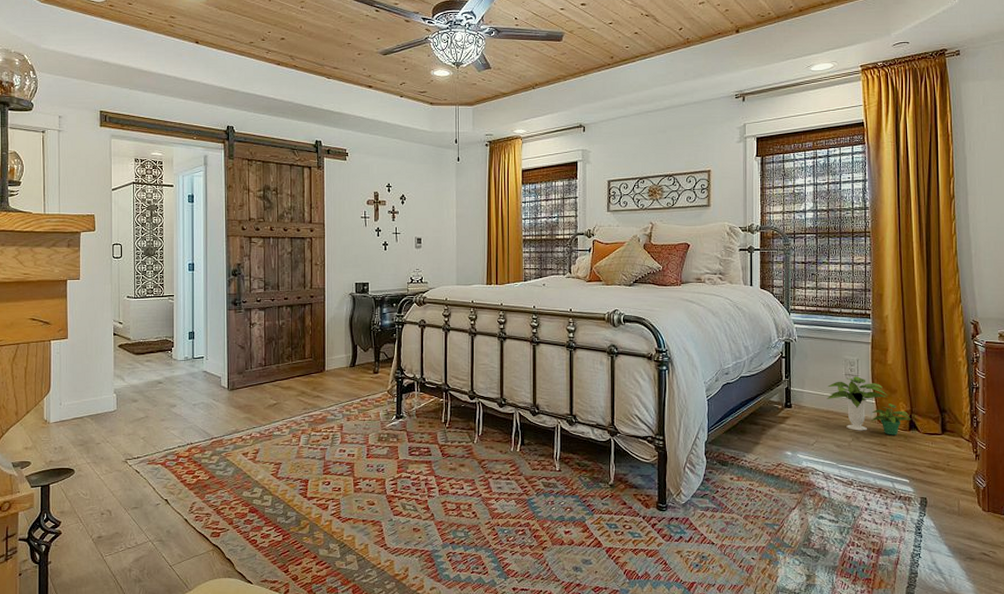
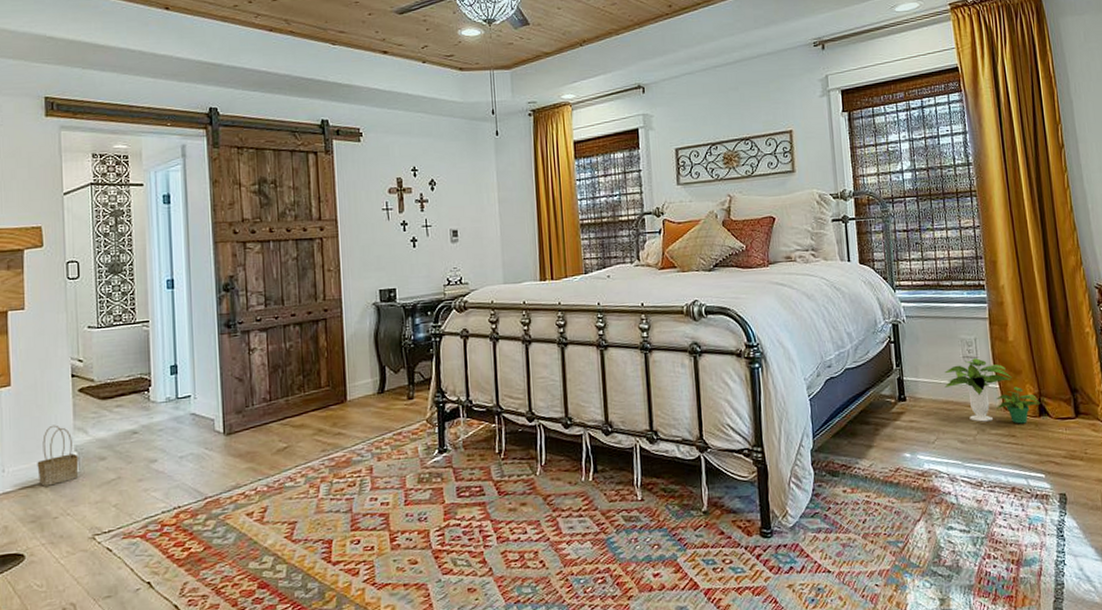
basket: none [86,371,117,419] -> present [37,425,79,486]

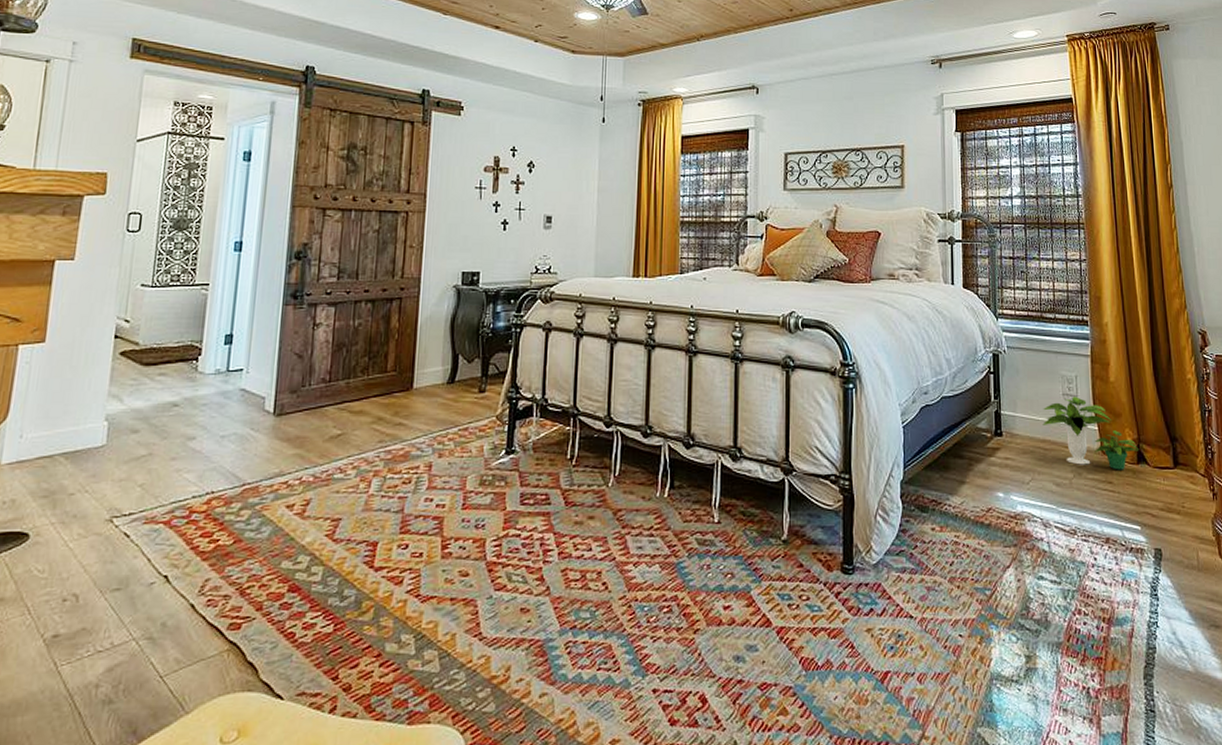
basket: present [37,425,79,486] -> none [59,389,108,457]

